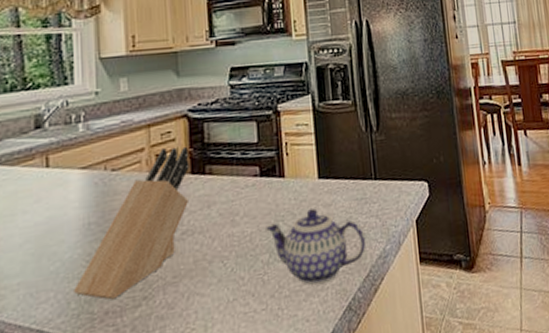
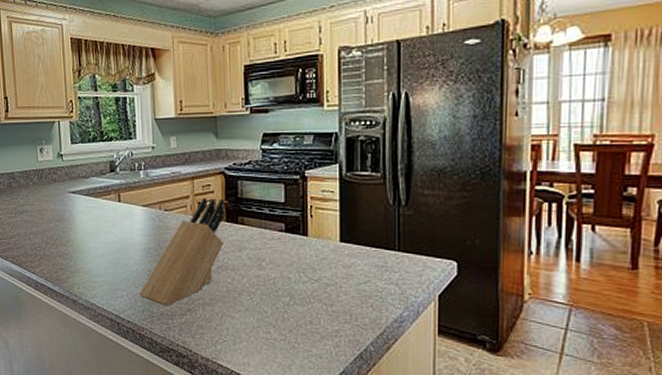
teapot: present [266,208,366,285] -> none [288,267,383,332]

